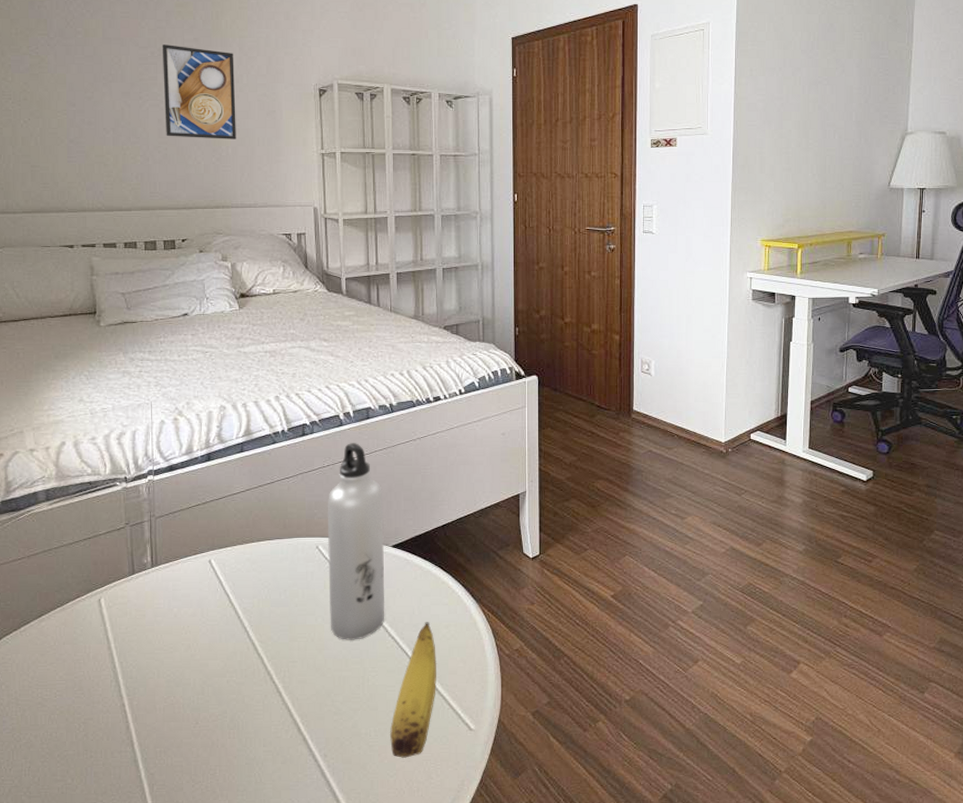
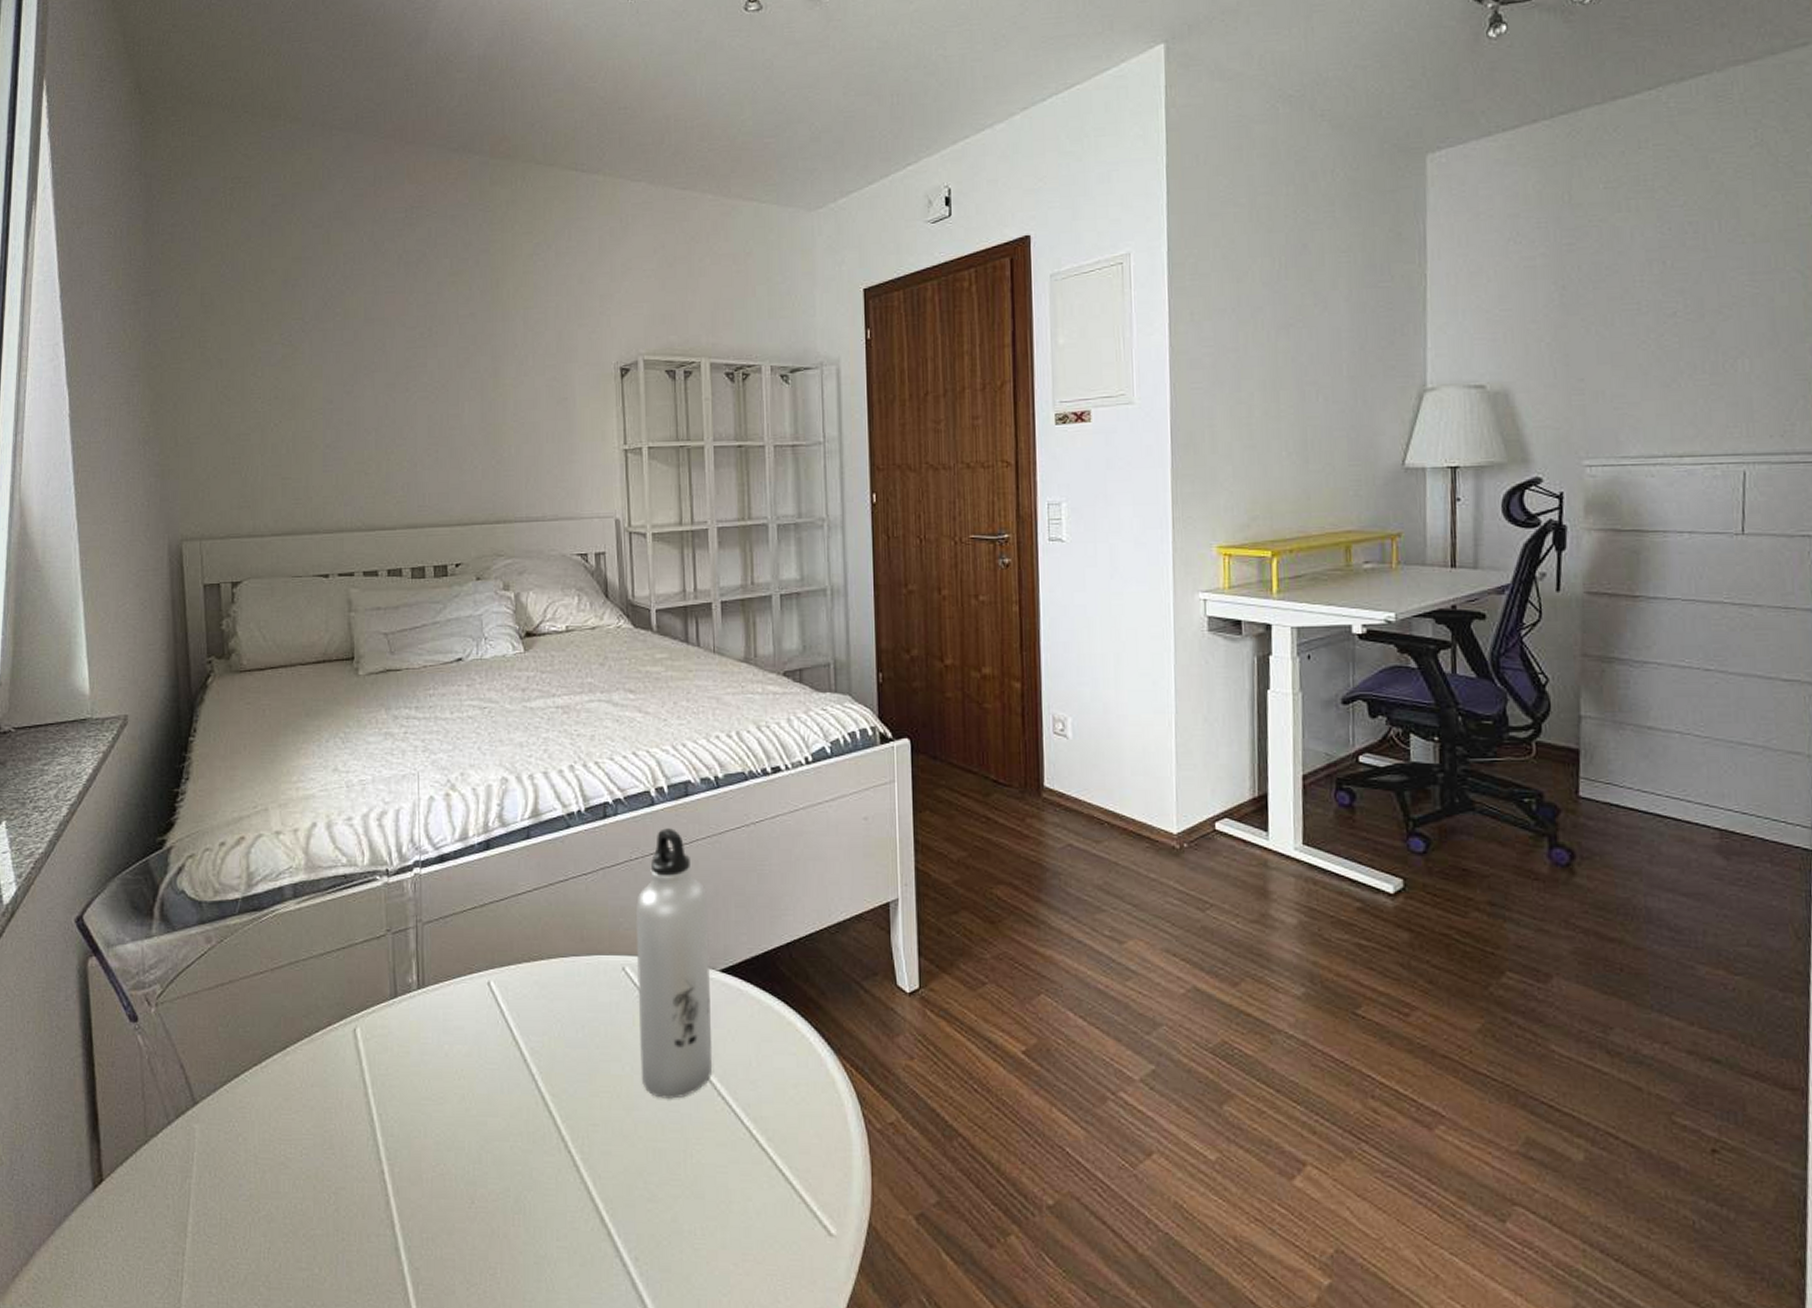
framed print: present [162,44,236,139] -> none [432,322,520,437]
banana: present [389,622,436,758] -> none [720,1078,783,1270]

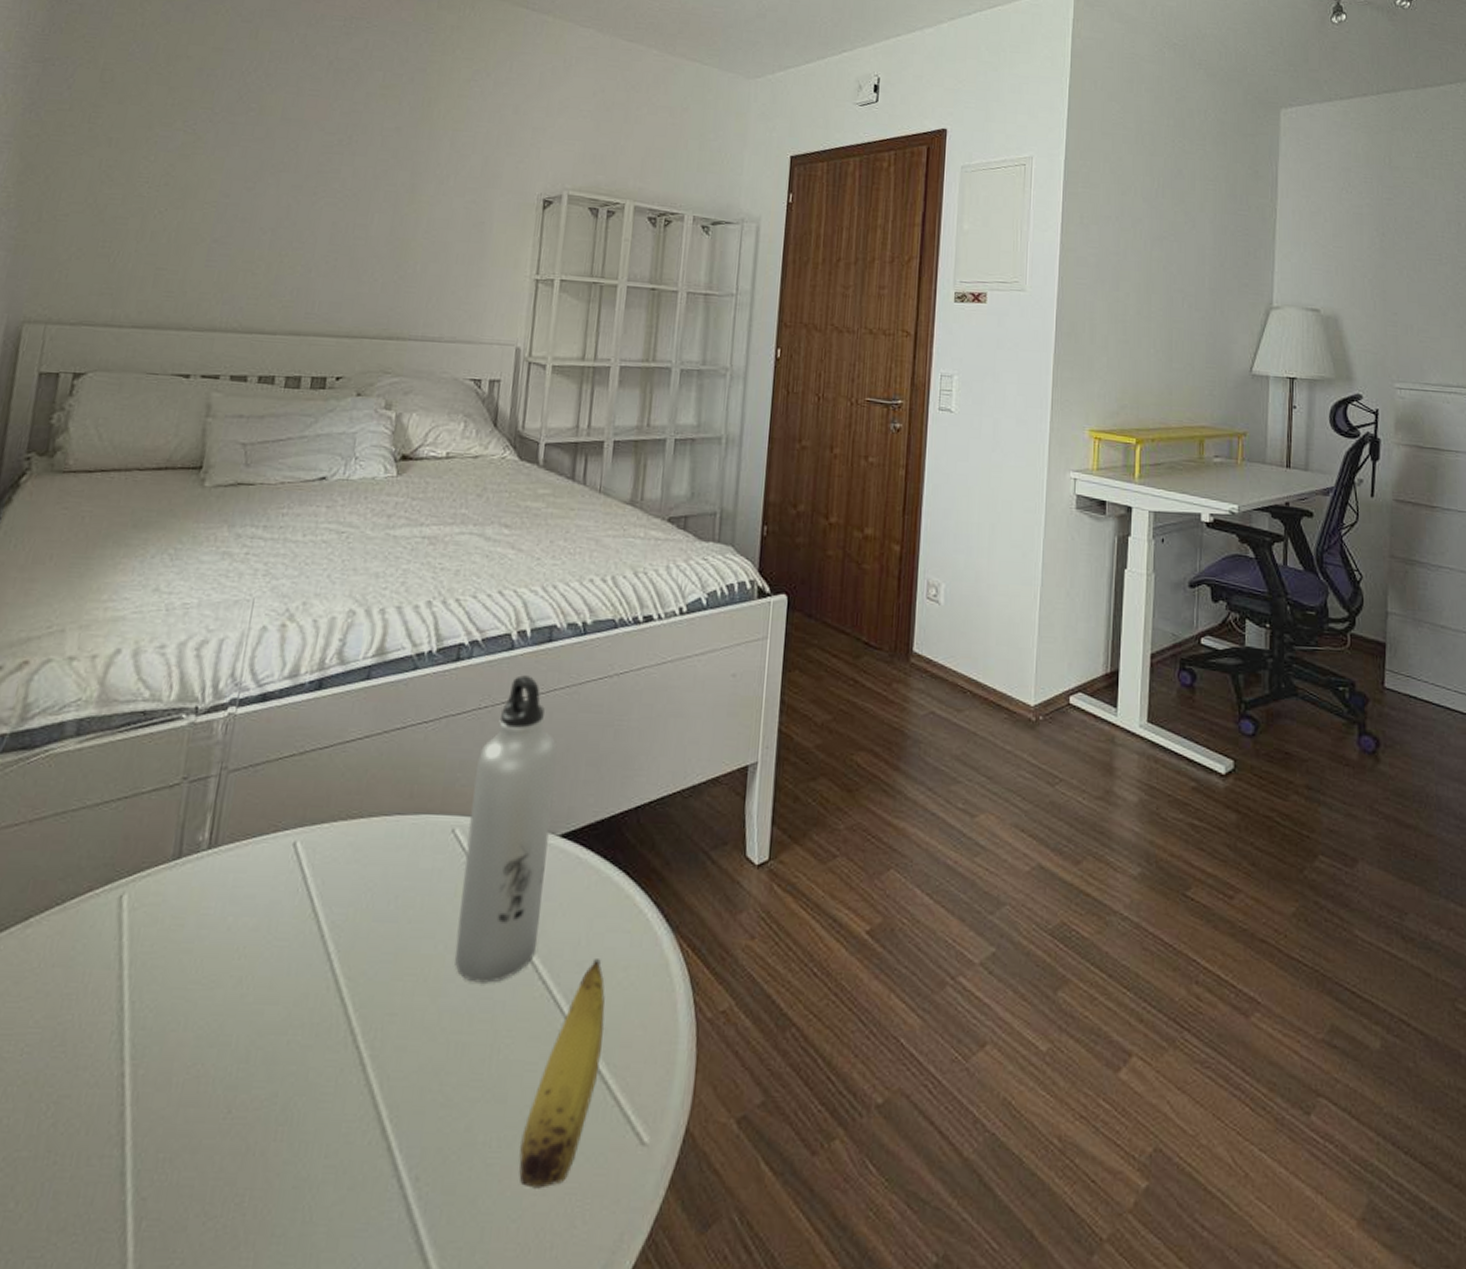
banana: none [720,1078,783,1270] -> present [519,959,605,1189]

